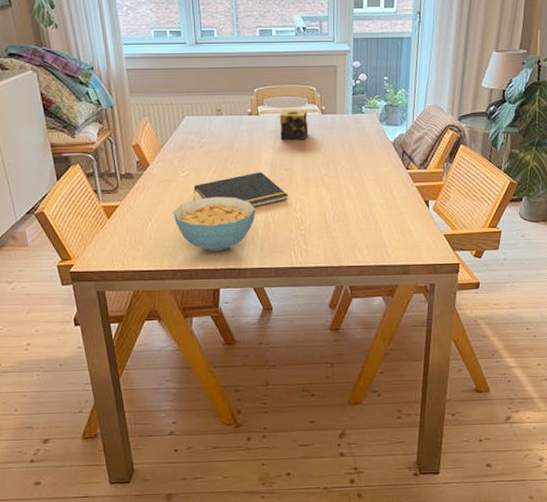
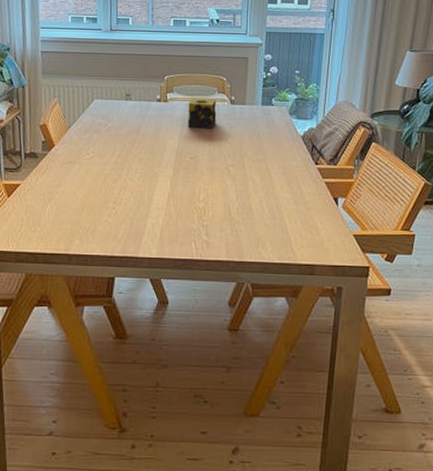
cereal bowl: present [173,196,256,252] -> none [73,180,158,238]
notepad: present [193,171,289,207] -> none [96,158,192,194]

